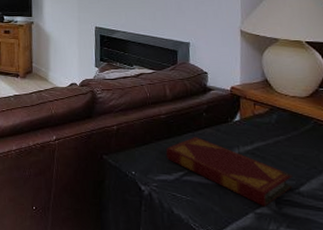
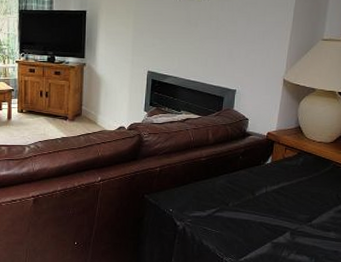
hardback book: present [165,137,294,206] -> none [202,178,309,237]

